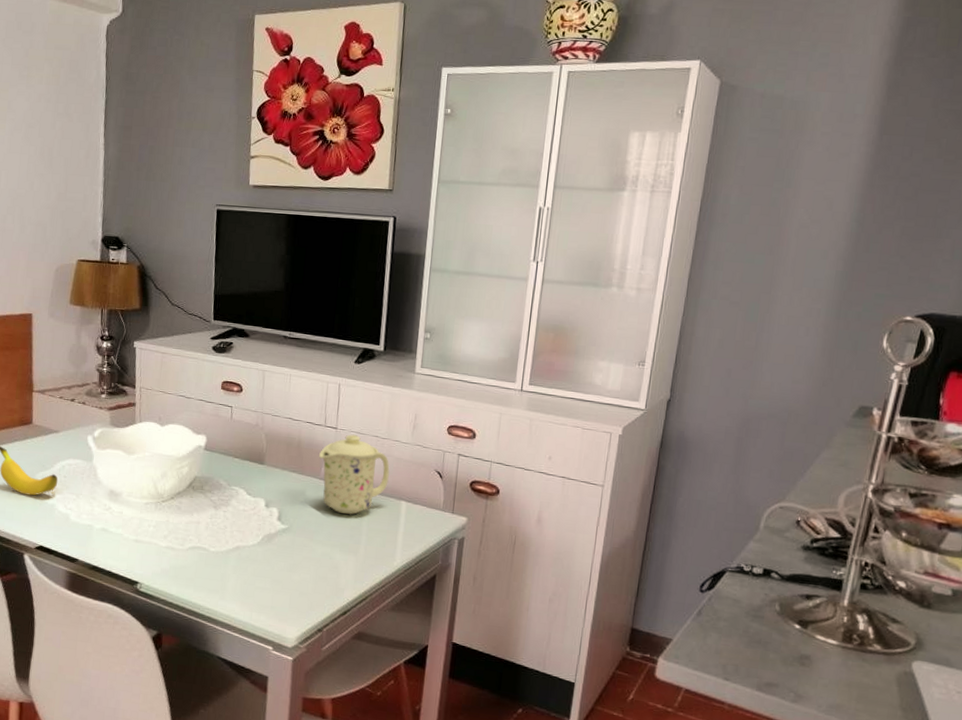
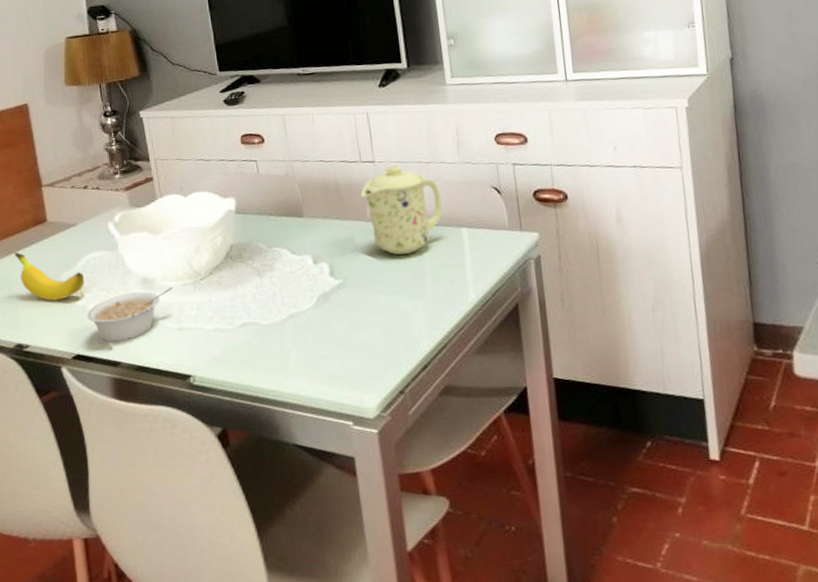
legume: none [54,501,137,542] -> present [86,286,173,342]

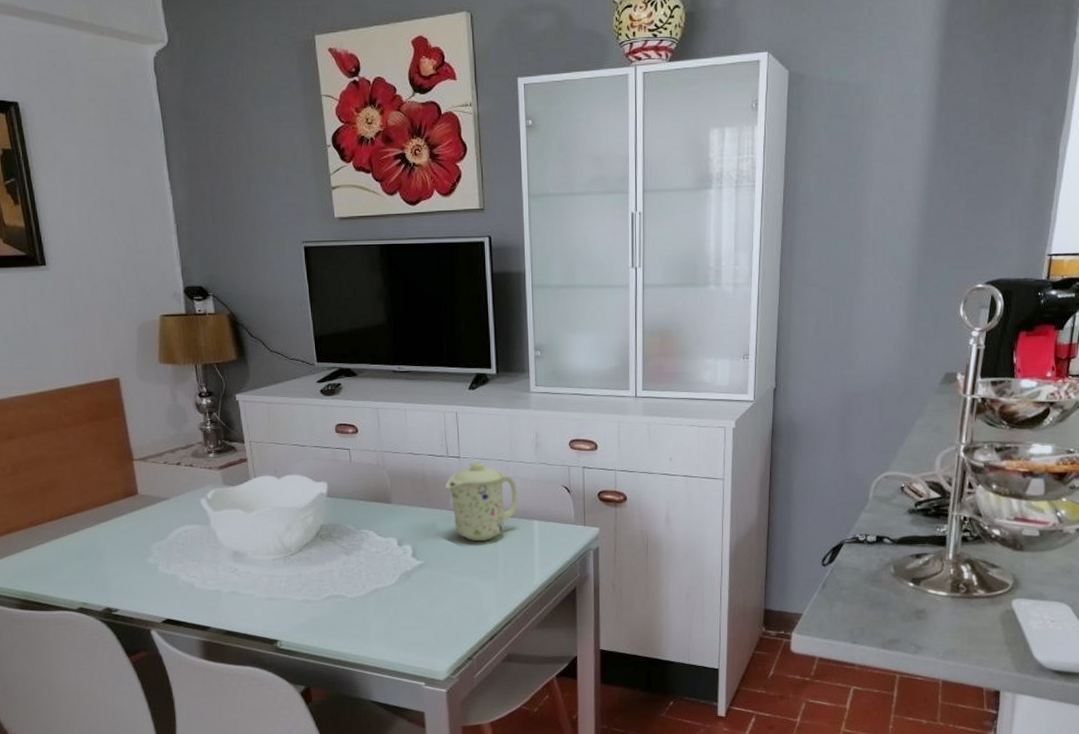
banana: present [14,252,85,301] -> none [104,521,176,569]
legume: present [86,286,173,342] -> none [177,560,264,609]

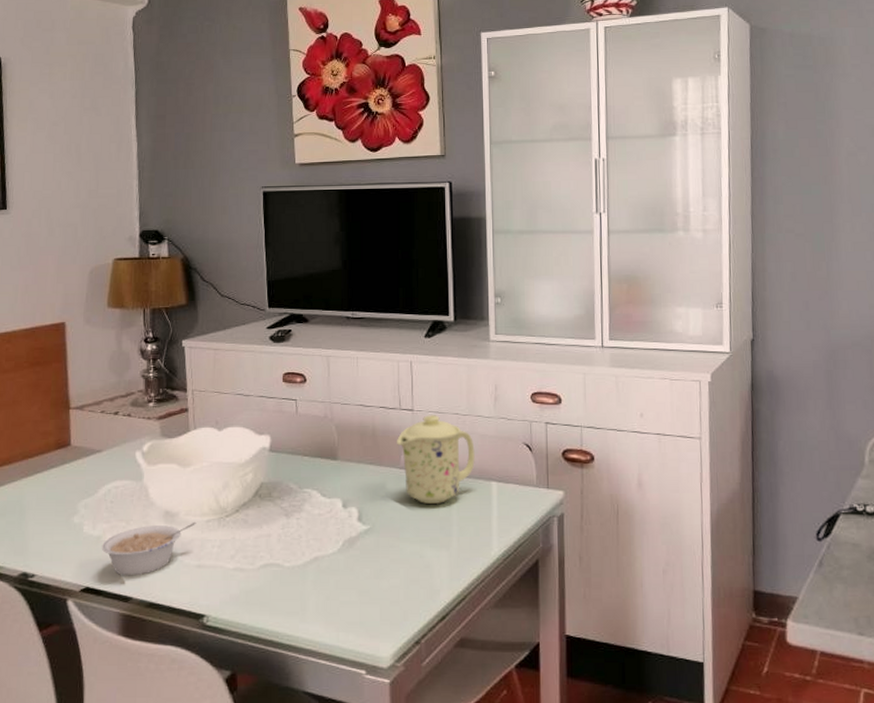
legume: none [177,560,264,609] -> present [101,521,197,576]

